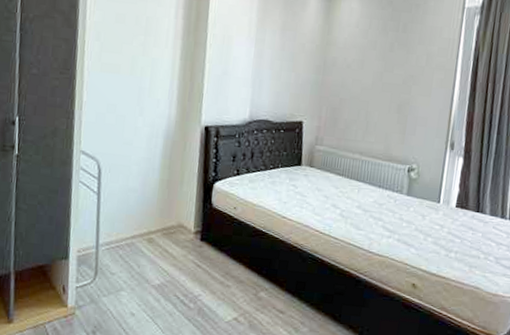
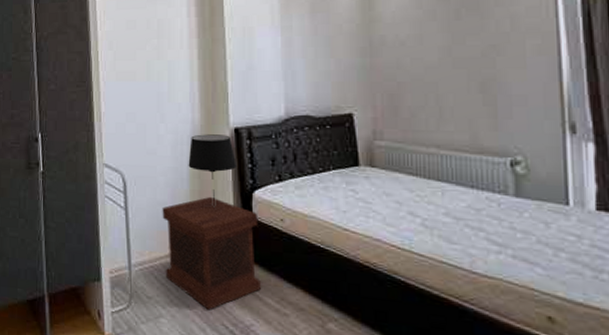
side table: none [129,185,216,284] -> present [162,196,262,310]
table lamp: none [160,129,204,195] -> present [188,134,238,207]

